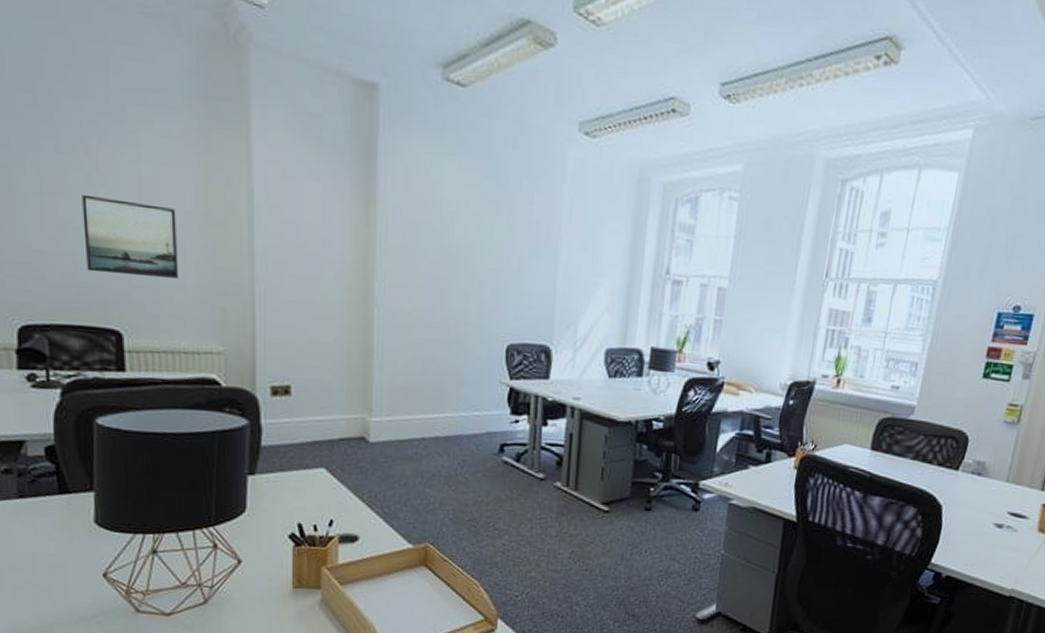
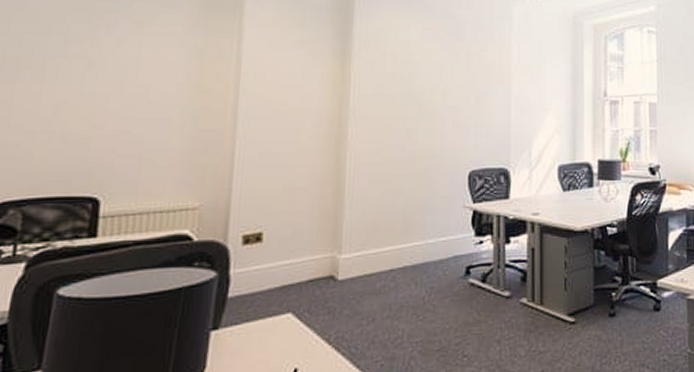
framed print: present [82,194,179,278] -> none [75,78,168,145]

